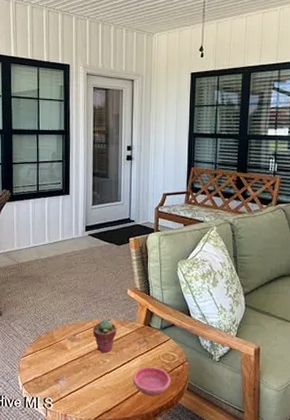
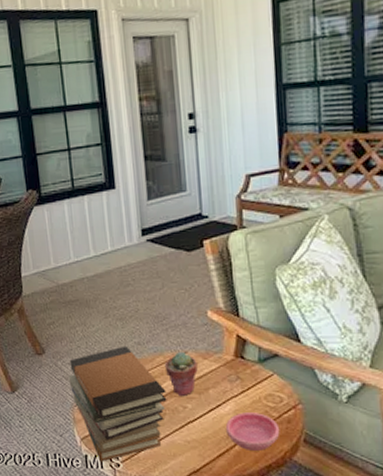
book stack: none [18,313,92,403] -> present [68,346,167,462]

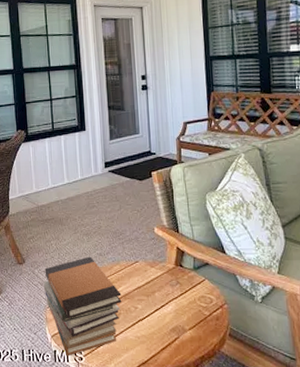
potted succulent: present [164,351,198,397] -> none [120,261,147,299]
saucer: present [225,412,280,451] -> none [167,312,211,344]

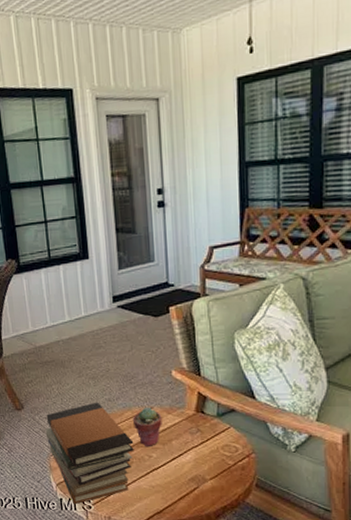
potted succulent: none [120,261,147,299] -> present [132,406,162,447]

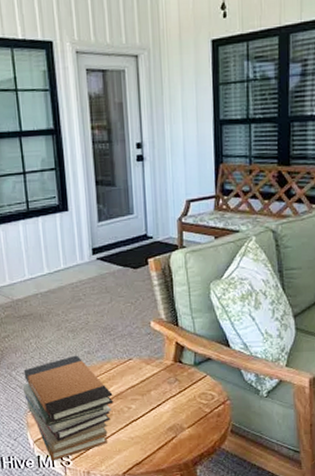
potted succulent: present [132,406,162,447] -> none [111,358,141,399]

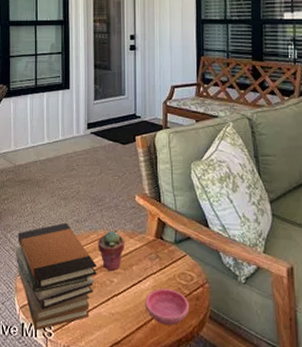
potted succulent: none [111,358,141,399] -> present [97,230,125,272]
saucer: none [164,409,211,442] -> present [144,288,190,325]

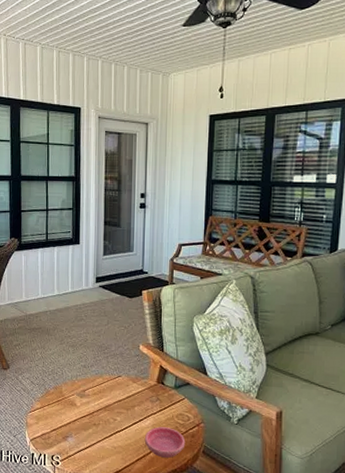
book stack: present [15,222,97,331] -> none [26,367,102,460]
potted succulent: present [97,230,125,272] -> none [102,375,128,411]

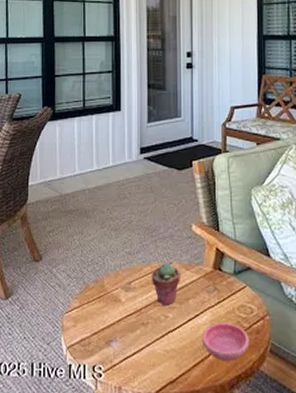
potted succulent: none [102,375,128,411] -> present [151,262,180,307]

